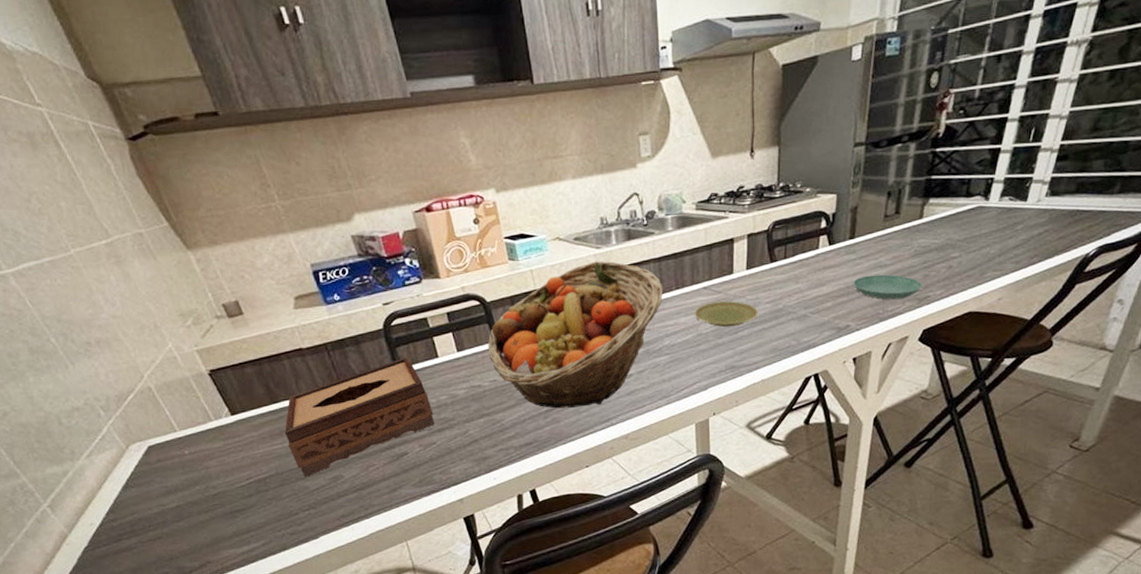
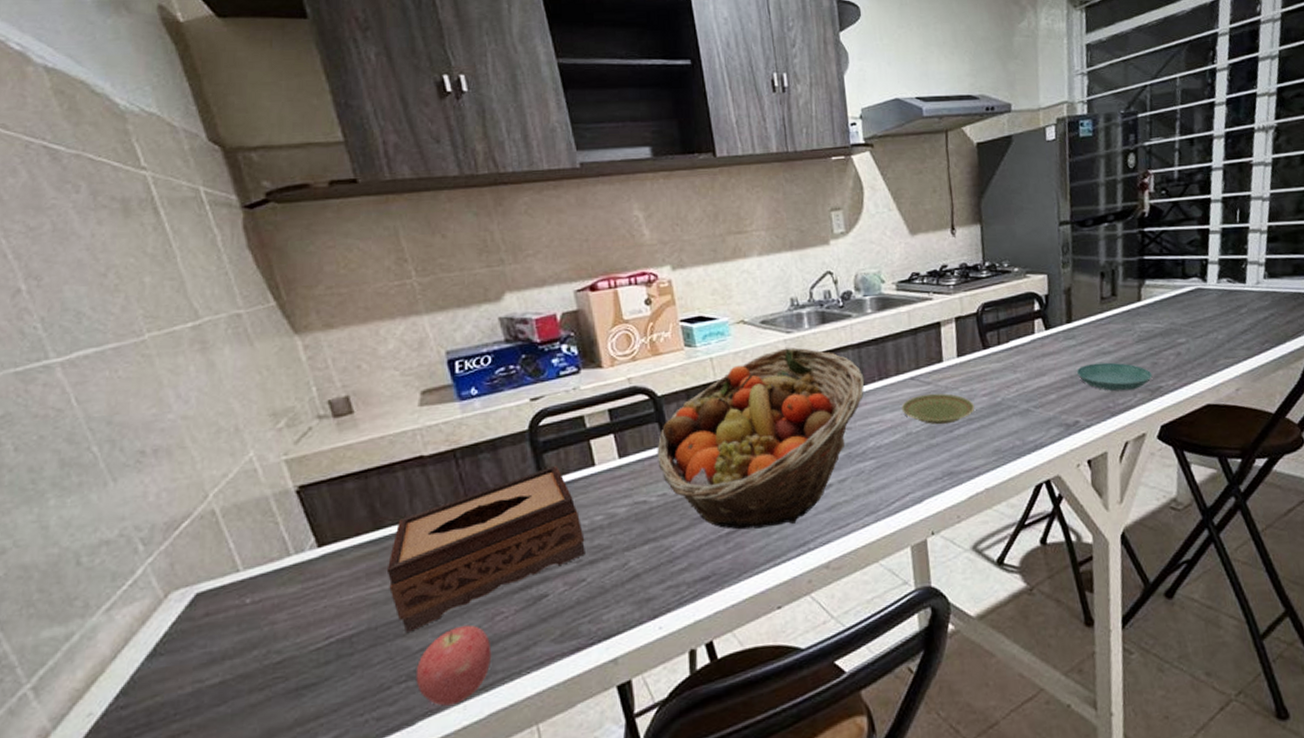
apple: none [314,473,369,527] -> present [415,625,492,706]

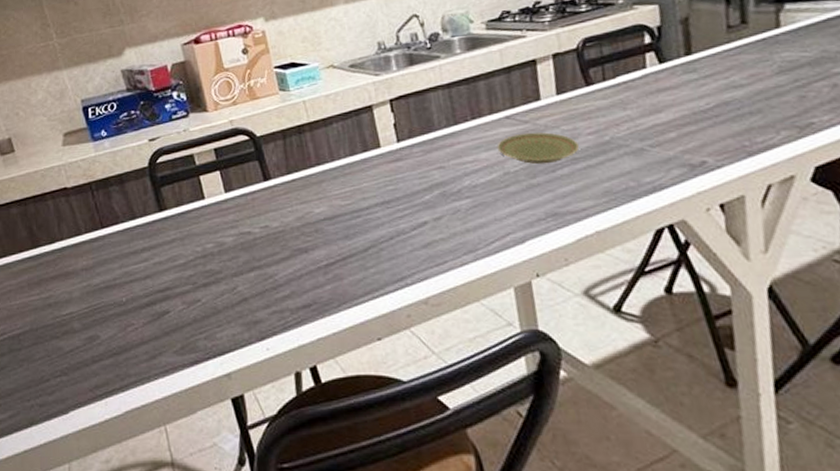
tissue box: present [386,464,585,633] -> none [43,197,199,335]
apple: present [415,625,492,706] -> none [67,332,126,400]
fruit basket: present [657,347,865,530] -> none [258,89,457,262]
saucer: present [1076,362,1153,392] -> none [700,96,800,129]

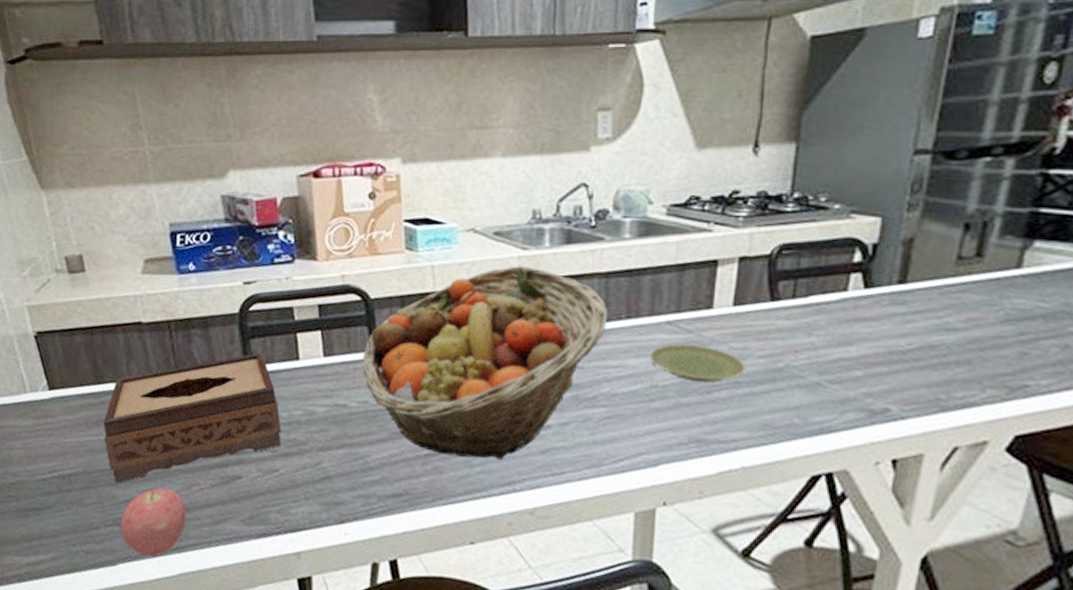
tissue box: none [43,197,199,335] -> present [103,352,282,483]
apple: none [67,332,126,400] -> present [120,487,187,557]
fruit basket: none [258,89,457,262] -> present [362,266,609,460]

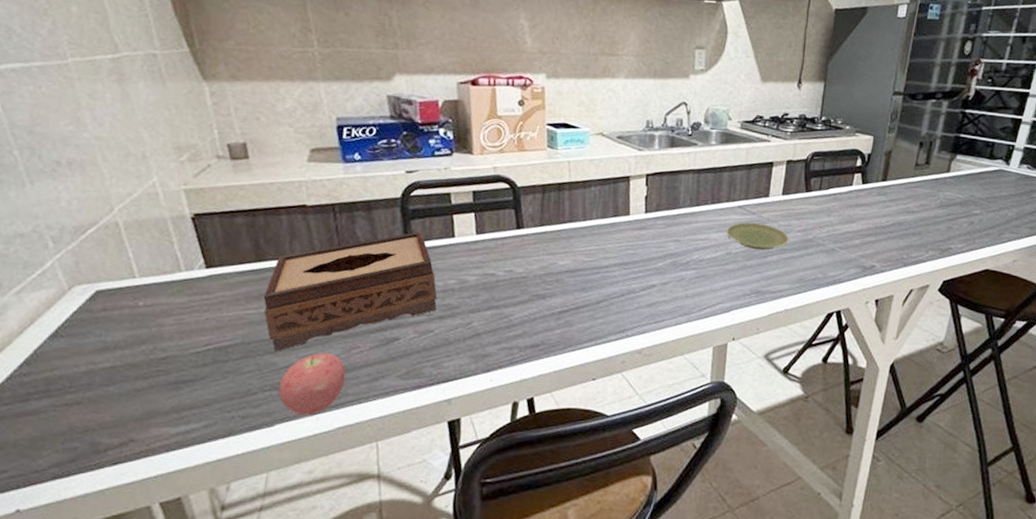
fruit basket: present [362,266,609,460] -> none [509,163,699,313]

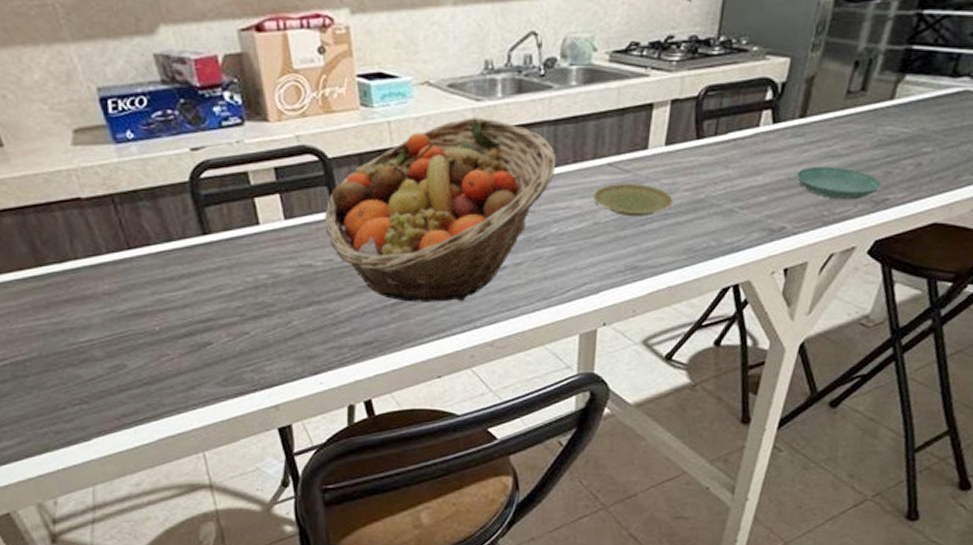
tissue box: present [263,231,437,351] -> none [52,220,249,363]
apple: present [278,352,346,416] -> none [88,362,159,428]
fruit basket: none [509,163,699,313] -> present [325,118,557,302]
saucer: none [881,219,946,247] -> present [796,166,882,200]

